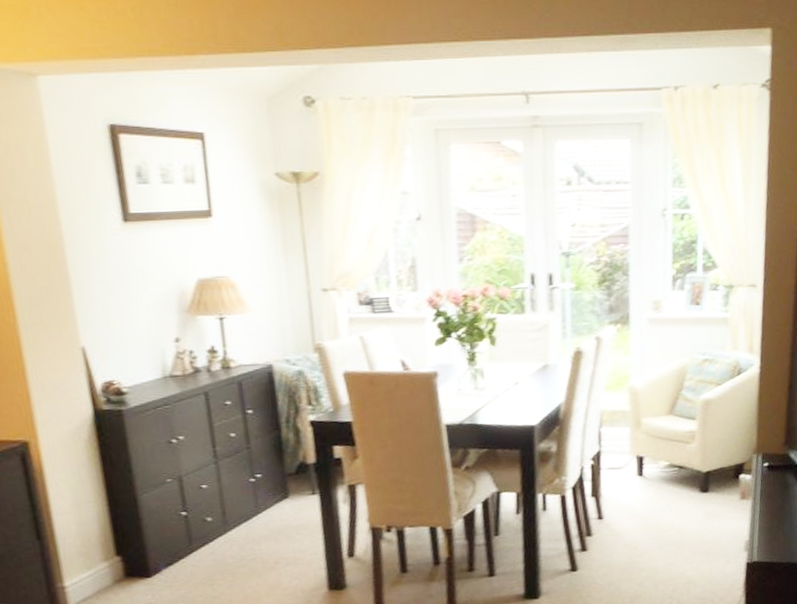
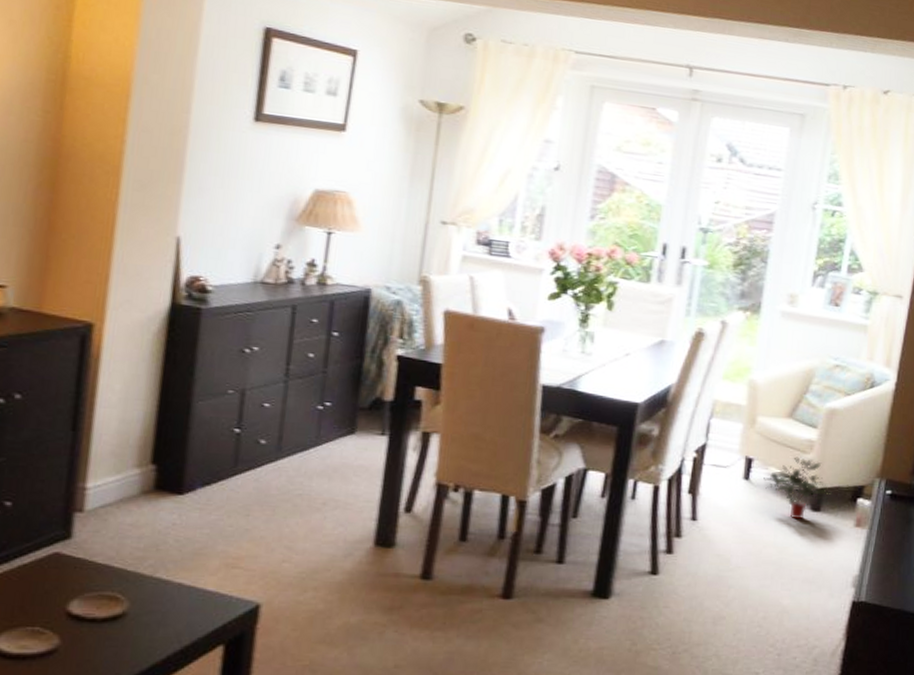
potted plant: none [655,448,718,503] -> present [763,457,833,520]

